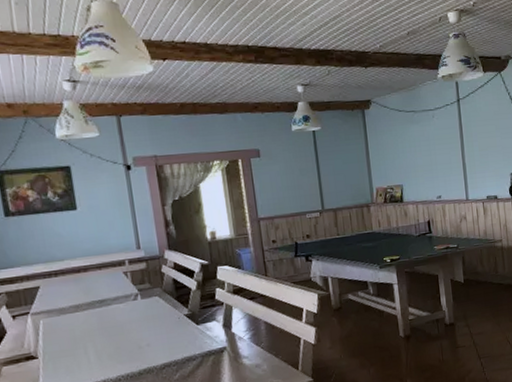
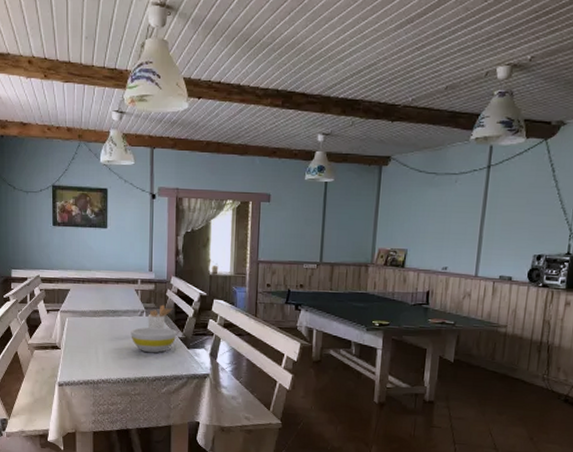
bowl: none [125,307,182,340] -> present [131,327,177,353]
utensil holder: none [143,282,172,311] -> present [147,304,173,329]

